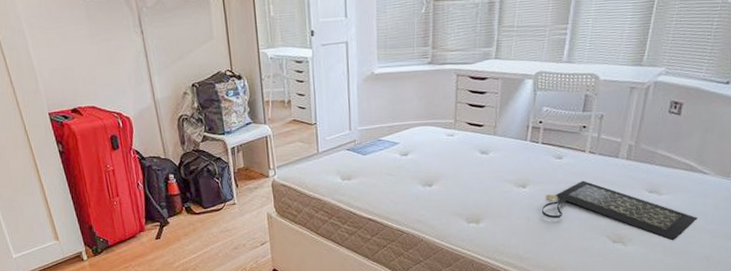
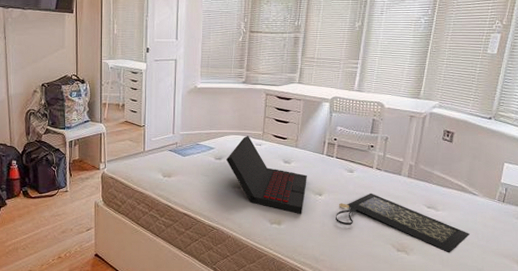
laptop: none [414,125,508,210] -> present [226,135,307,214]

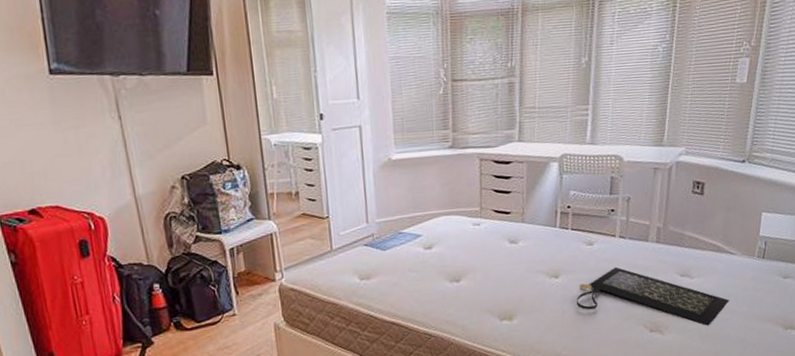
laptop: present [226,135,307,214] -> none [438,214,540,304]

